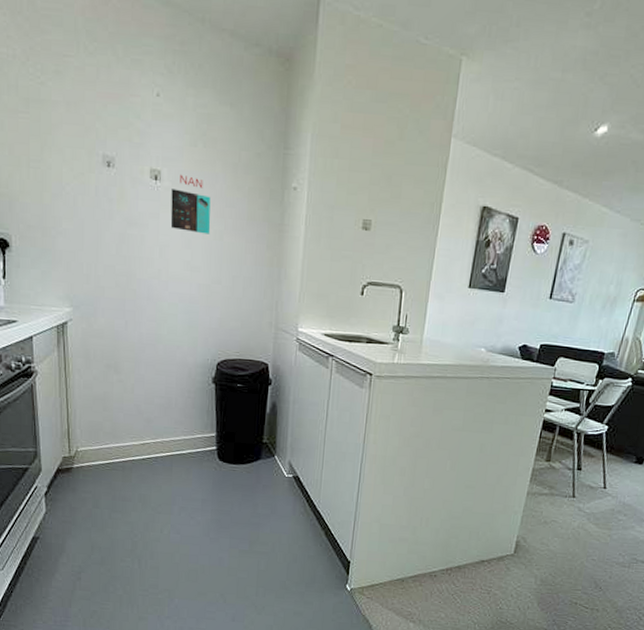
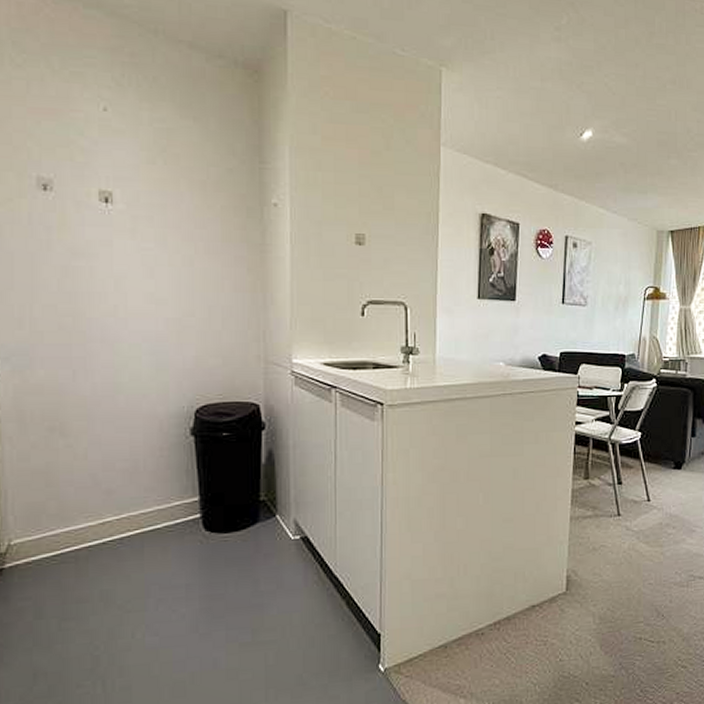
calendar: present [170,174,211,235] -> none [126,194,178,261]

